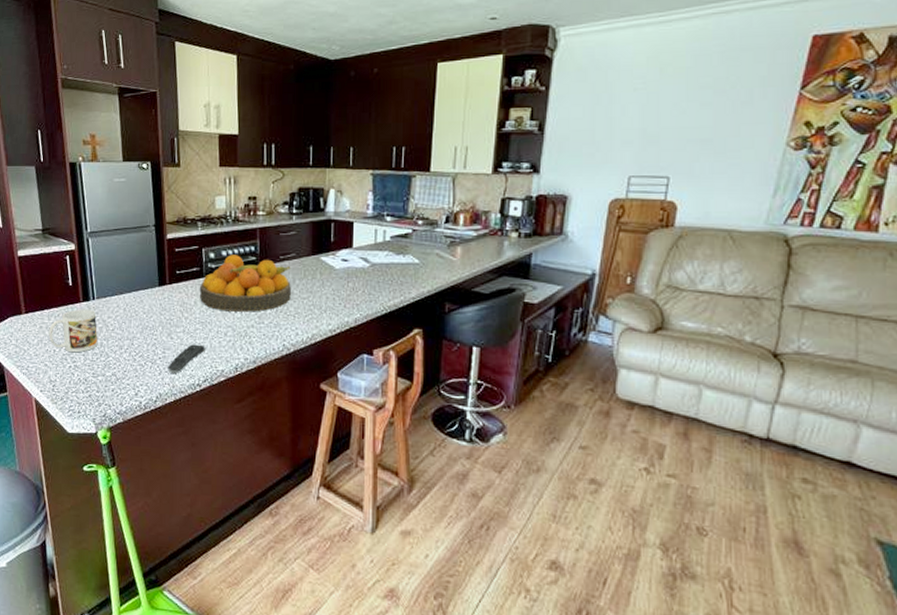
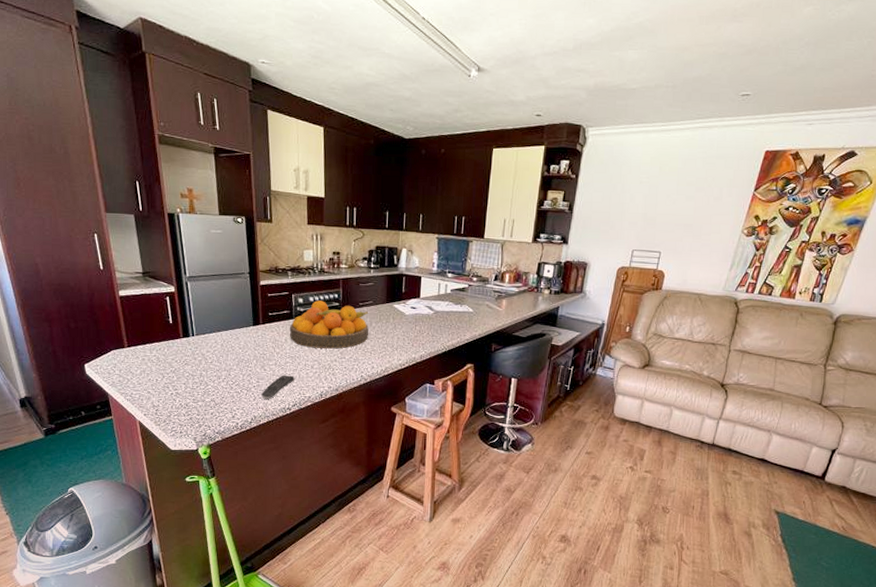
mug: present [48,309,98,353] -> none [151,344,198,382]

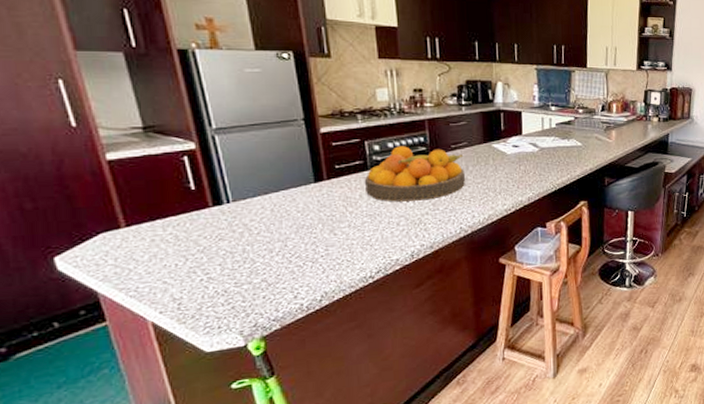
remote control: present [261,375,295,400] -> none [333,237,376,271]

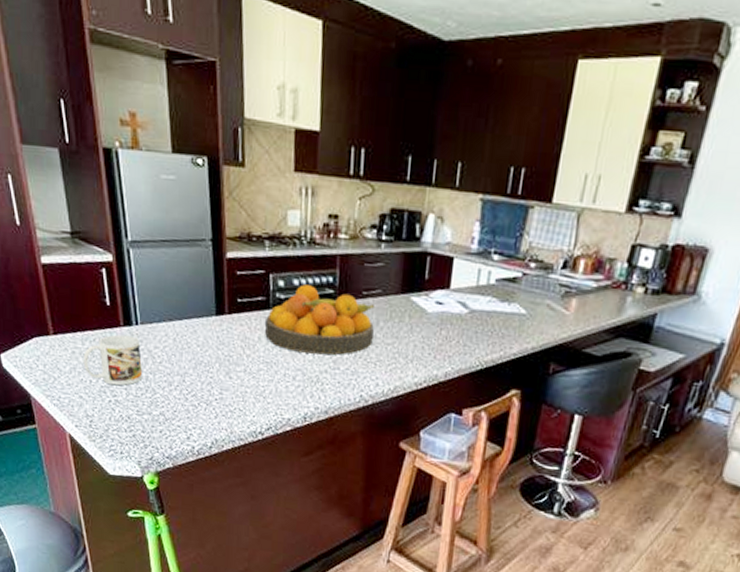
mug: none [165,214,239,265] -> present [83,334,143,386]

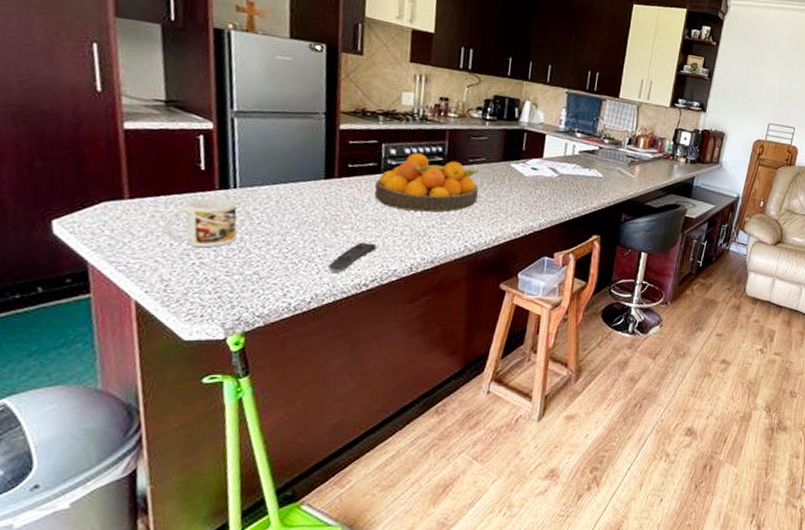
remote control: none [225,386,270,419] -> present [328,242,377,274]

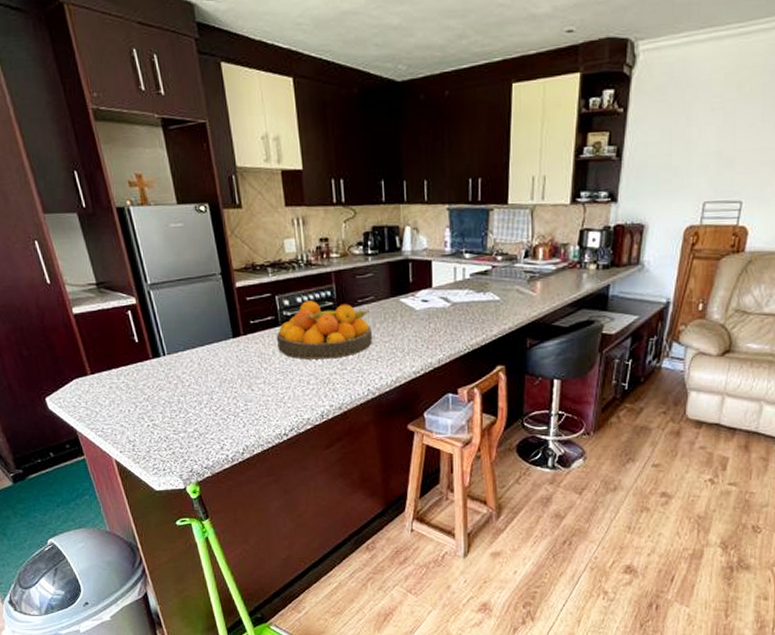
mug: present [163,197,237,248] -> none [120,366,175,412]
remote control: present [328,242,377,274] -> none [251,394,289,426]

